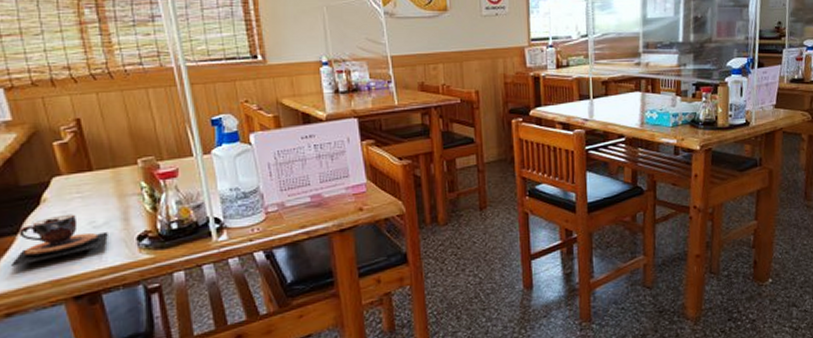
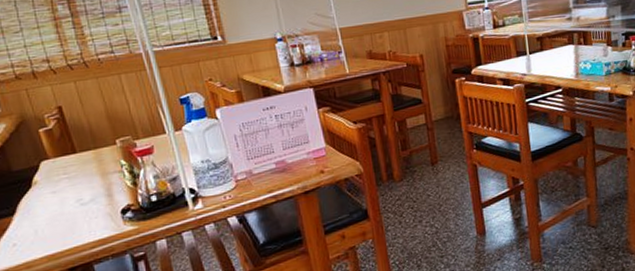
teacup: present [10,214,108,266] -> none [9,193,95,245]

